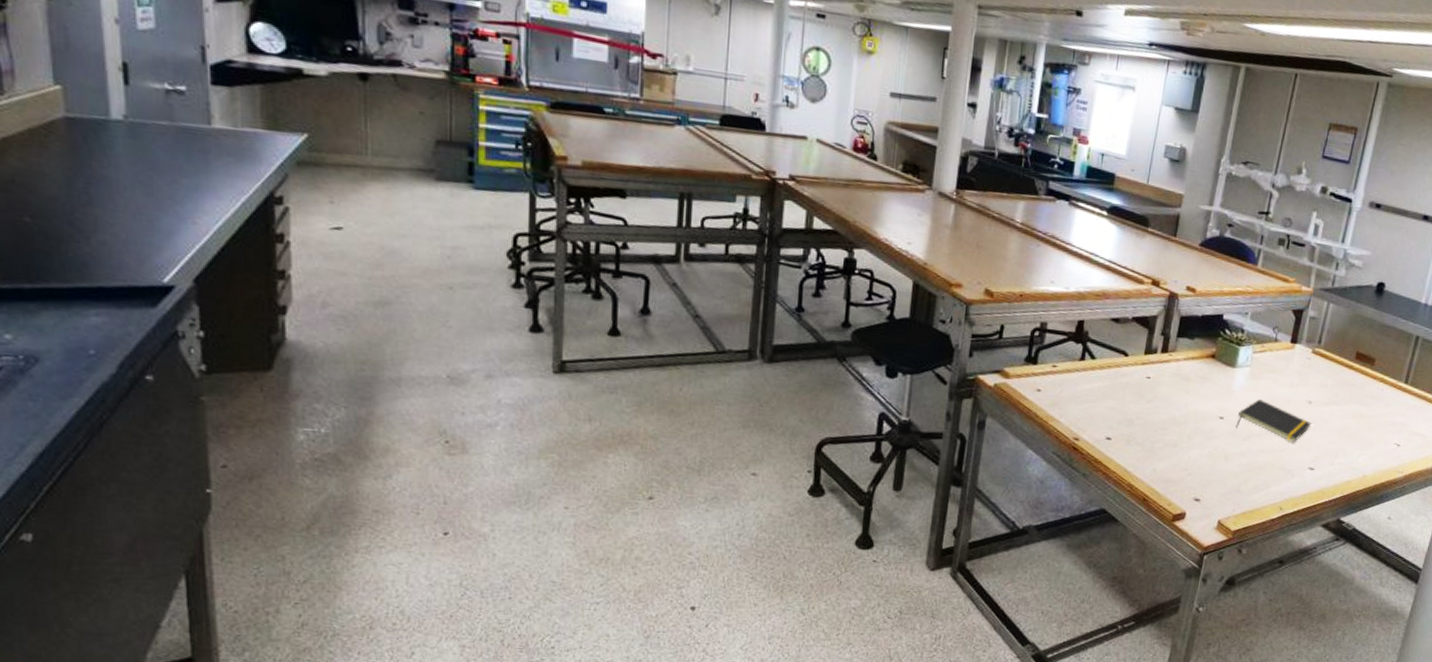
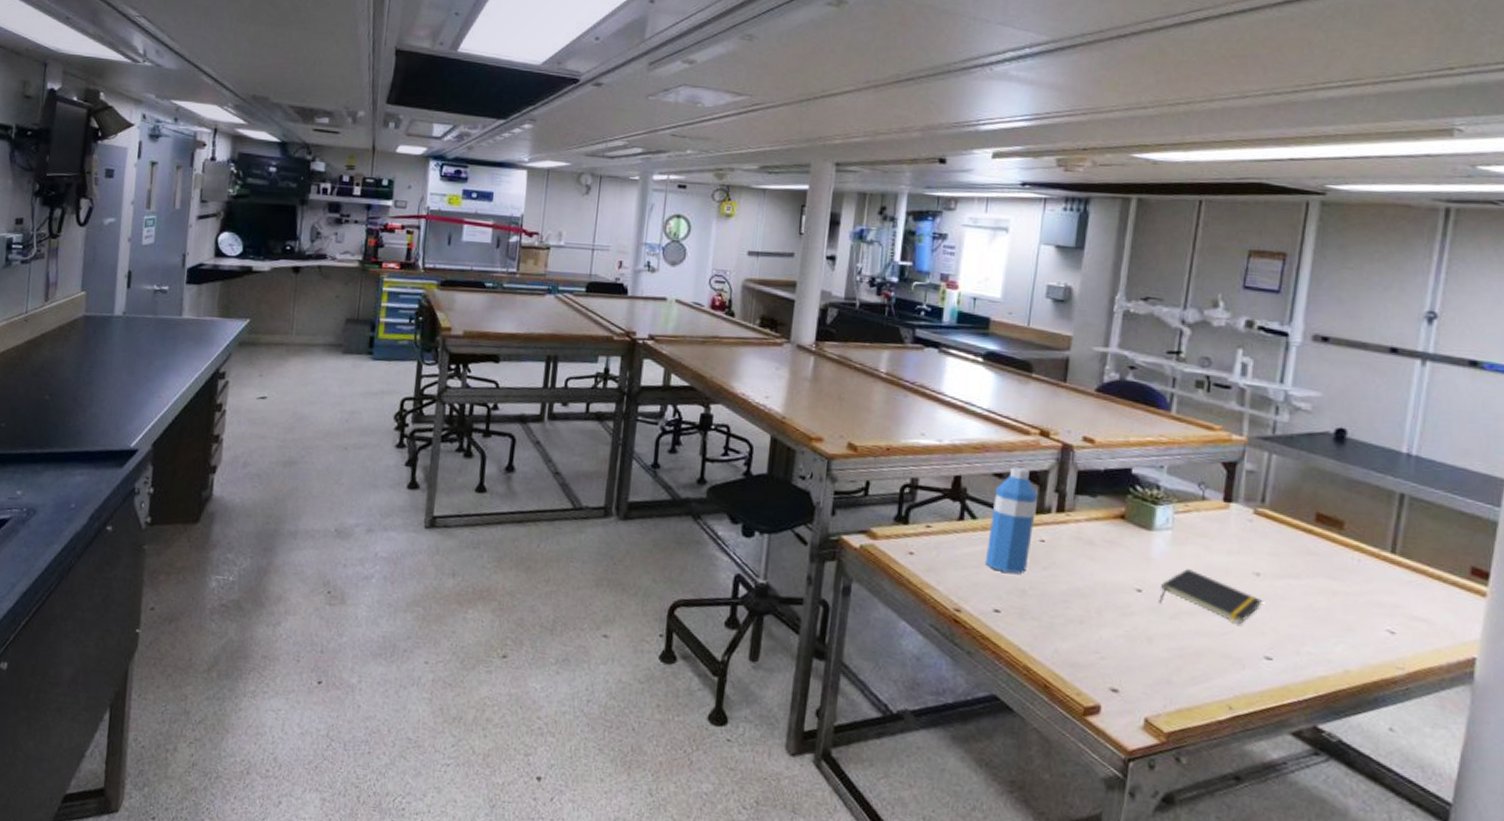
water bottle: none [1100,313,1147,406] -> present [984,467,1037,574]

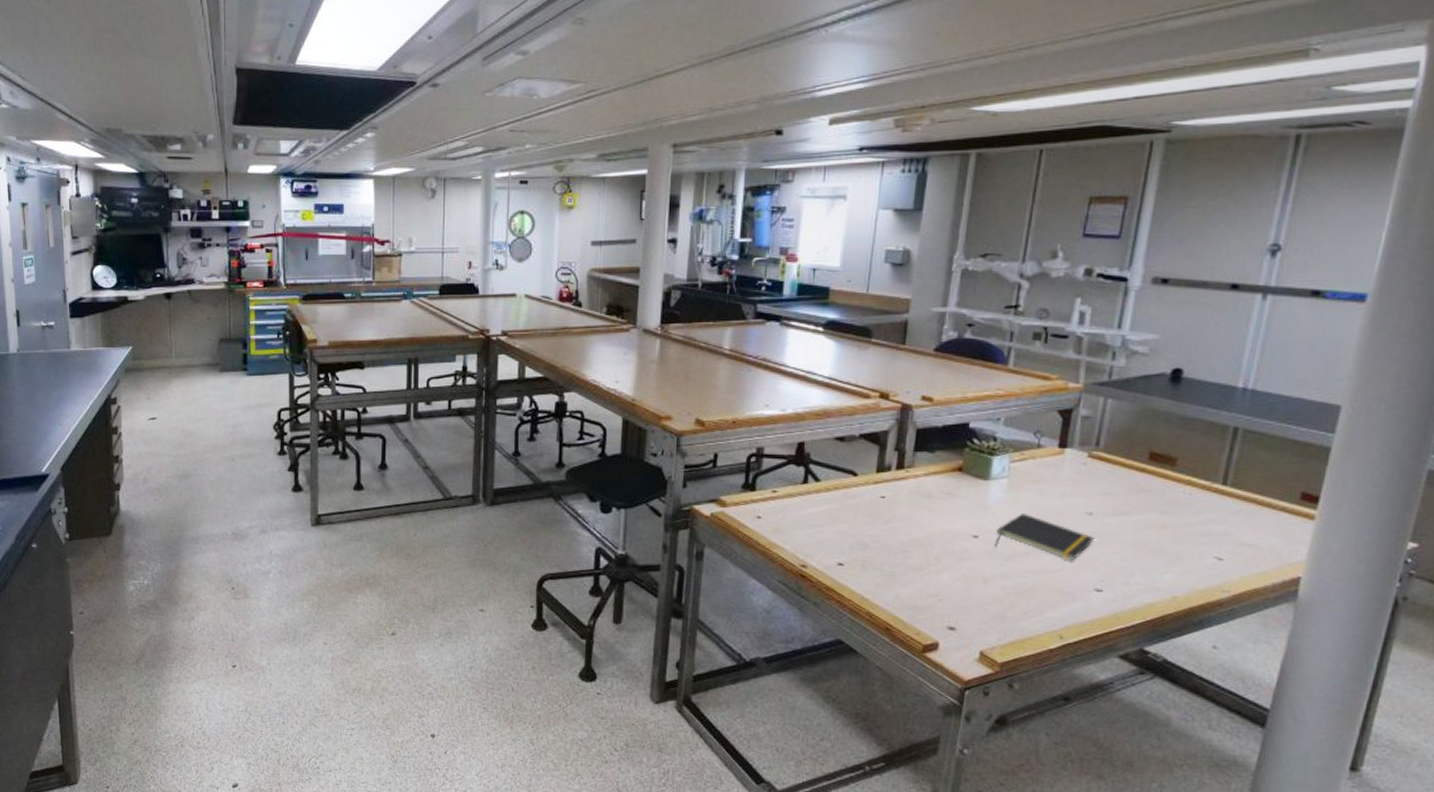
water bottle: present [984,467,1037,574] -> none [828,430,878,529]

